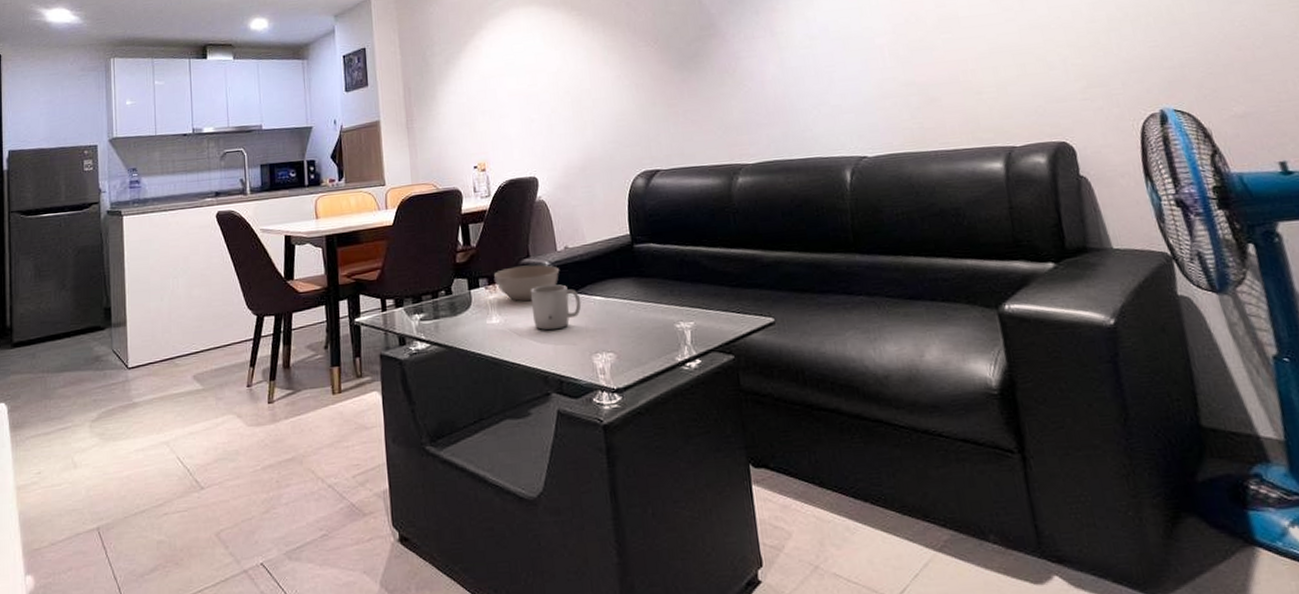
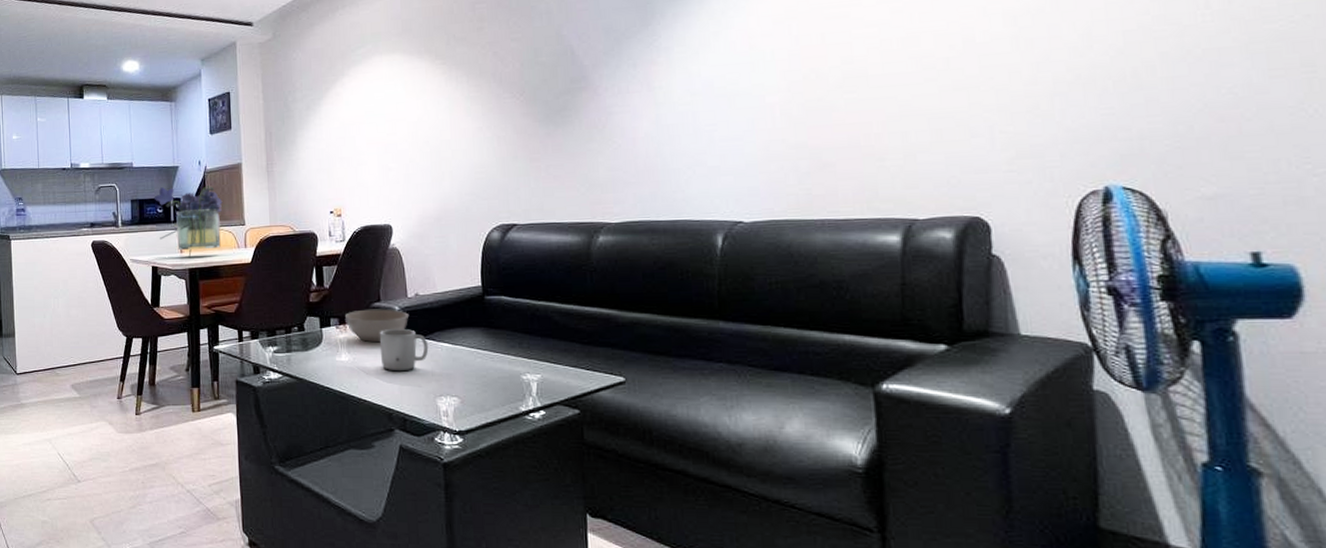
flower bouquet: none [286,145,361,224] -> present [154,186,223,258]

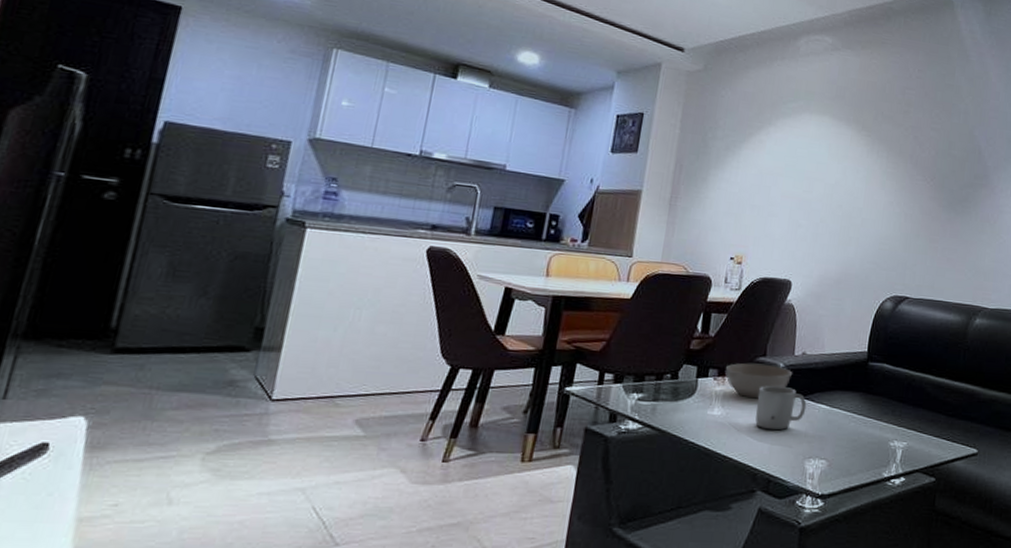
flower bouquet: present [154,186,223,258] -> none [523,199,611,284]

